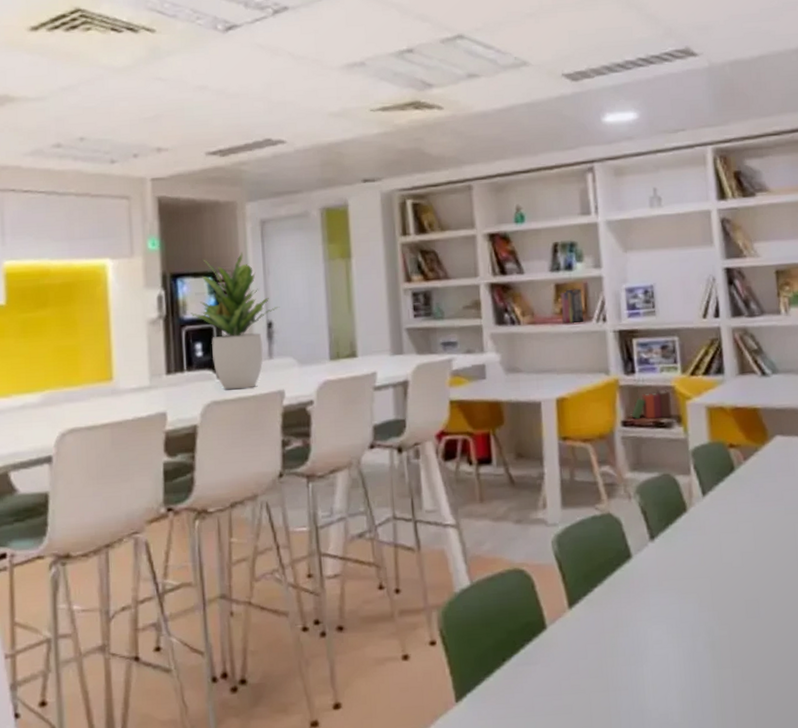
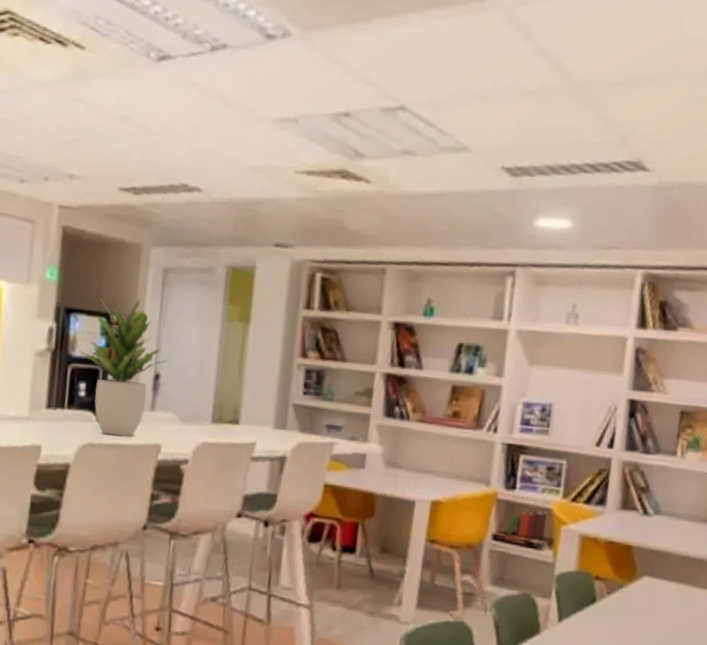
books: present [560,288,584,324] -> none [452,393,479,430]

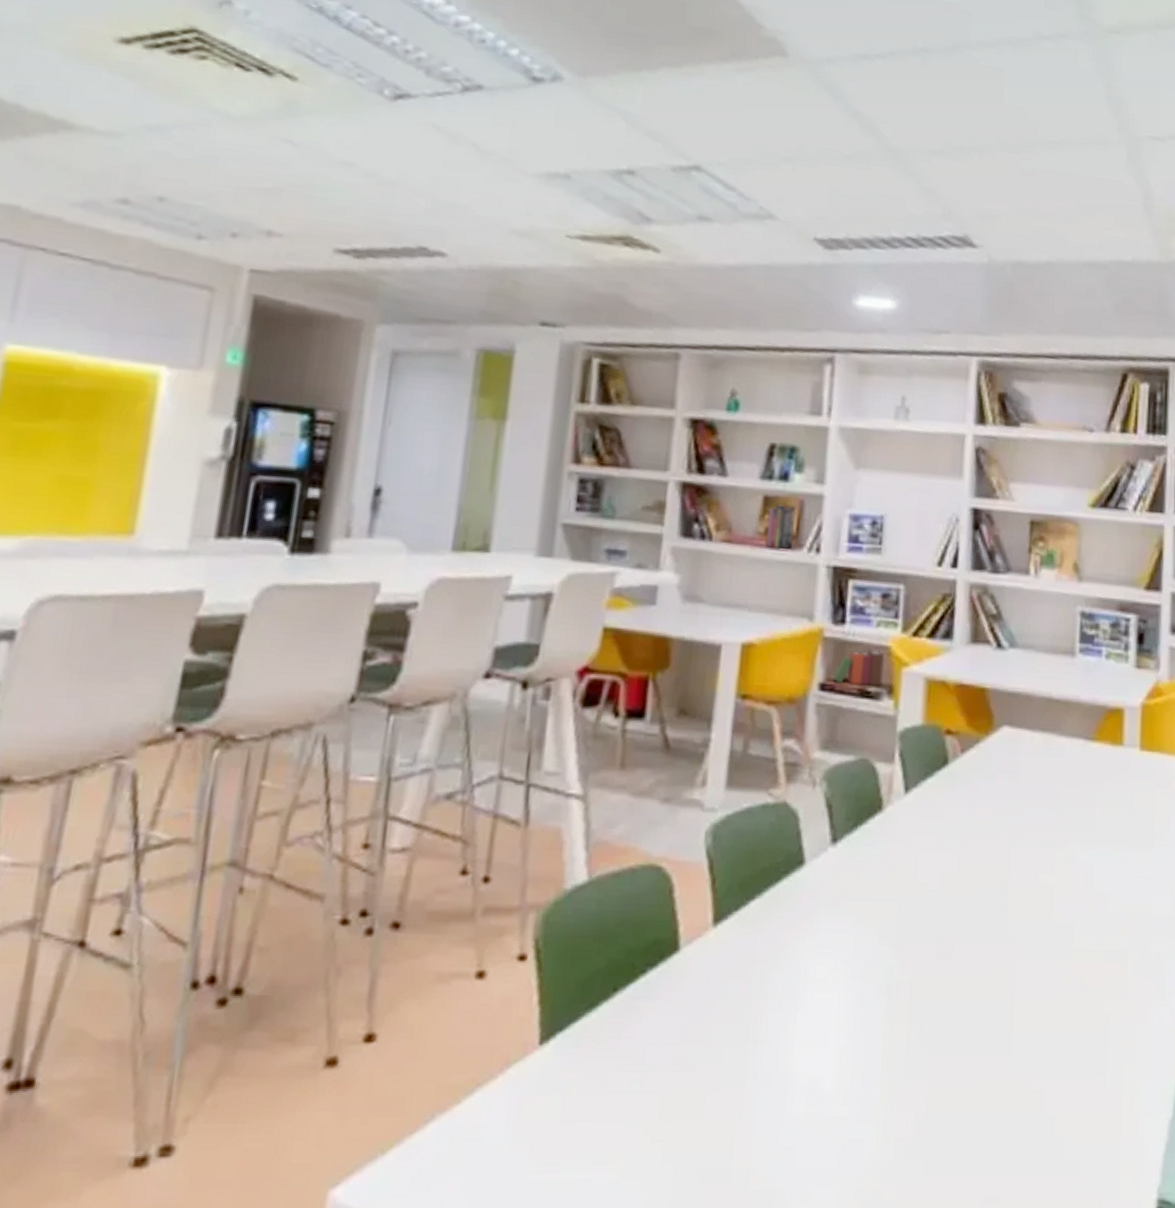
potted plant: present [79,297,170,437] -> none [268,388,397,574]
books: none [452,393,479,430] -> present [765,504,796,550]

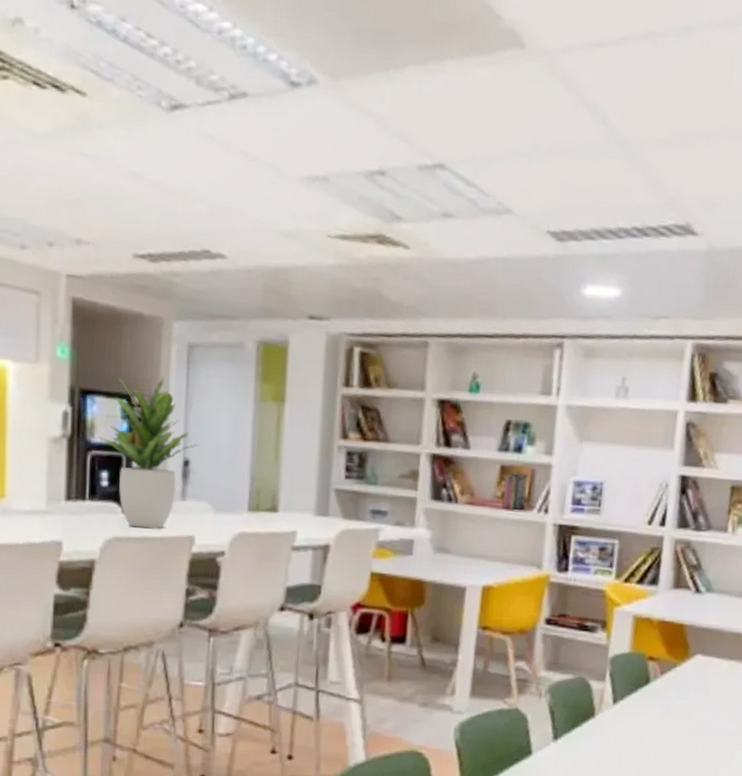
potted plant: none [268,388,397,574] -> present [98,376,200,529]
books: present [833,650,885,687] -> none [557,593,600,623]

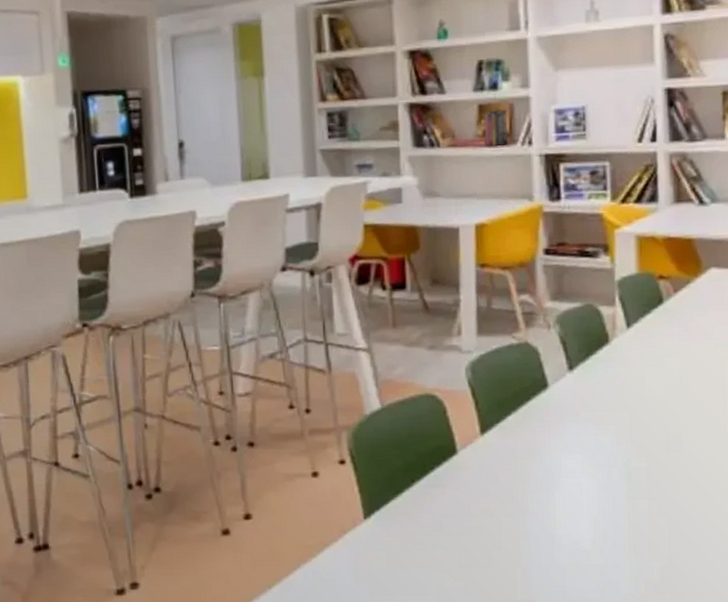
potted plant: present [98,376,200,529] -> none [101,69,191,210]

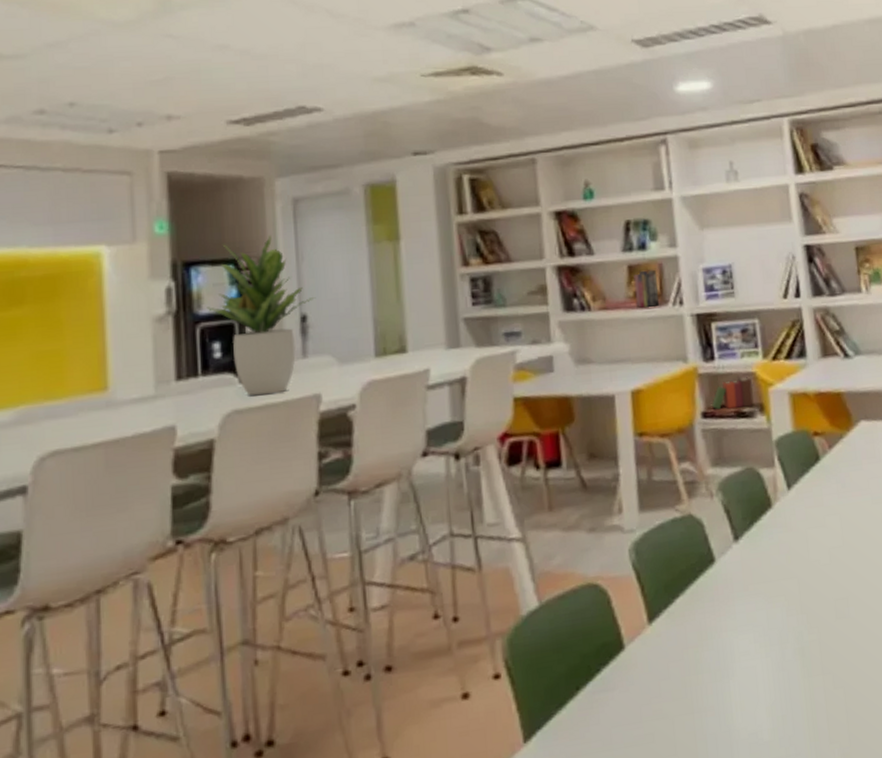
potted plant: none [101,69,191,210] -> present [206,235,316,396]
books: none [555,218,599,248] -> present [712,377,754,410]

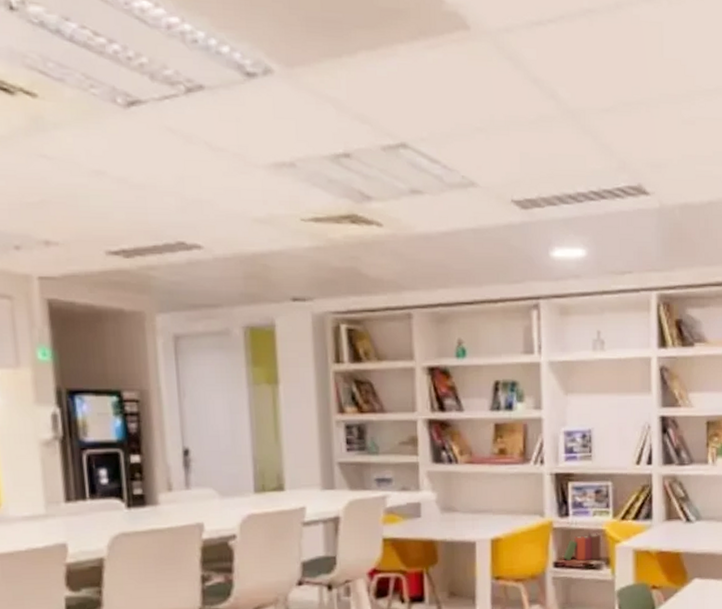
potted plant: present [206,235,316,396] -> none [92,370,198,521]
books: present [633,269,660,309] -> none [499,429,522,465]

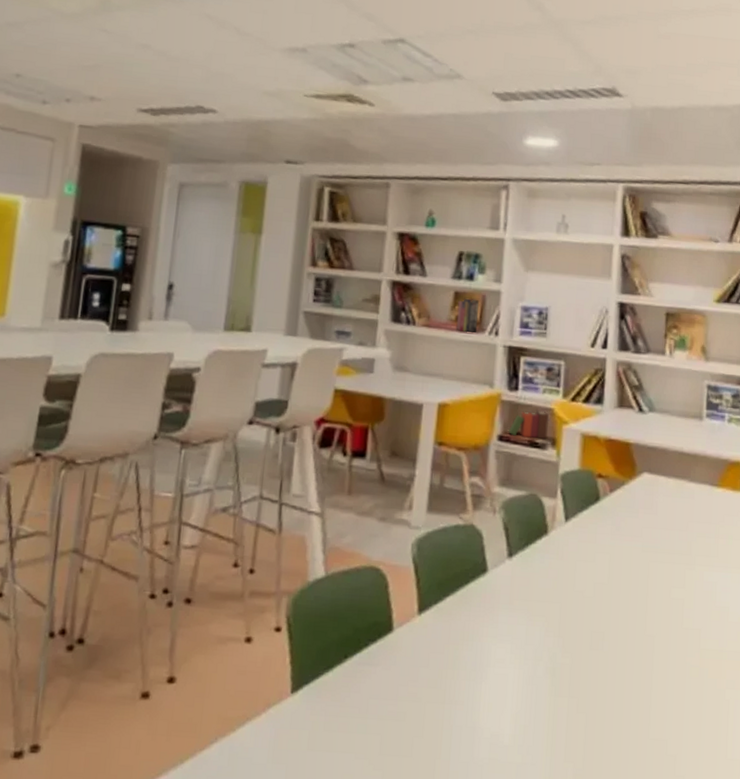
books: none [499,429,522,465] -> present [456,298,480,333]

